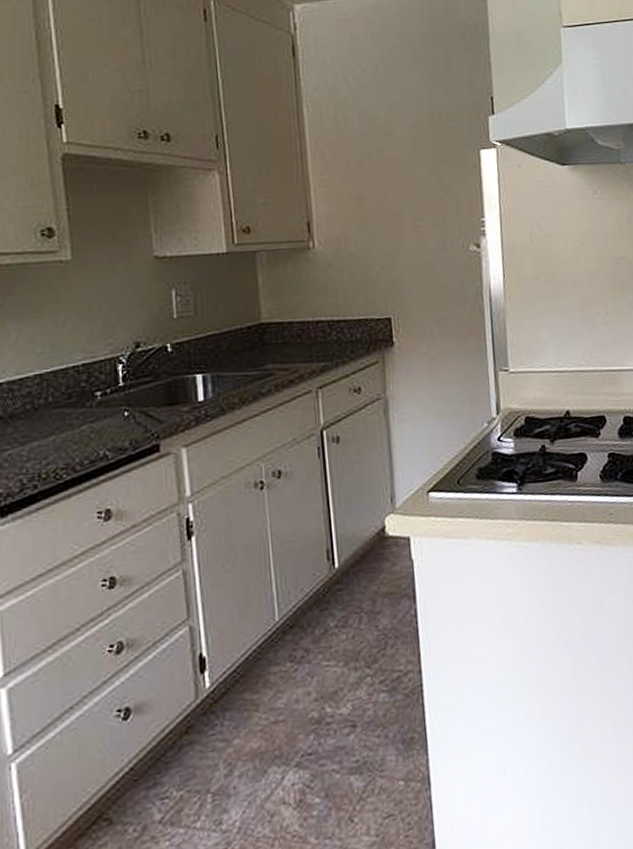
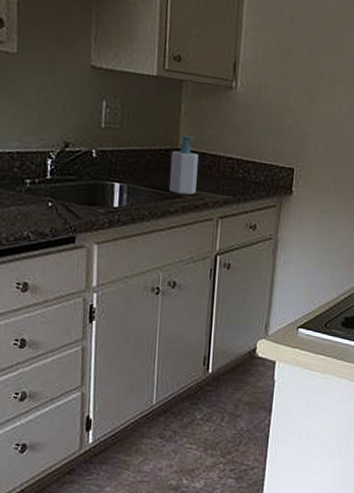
soap bottle: none [254,306,288,372] -> present [168,134,199,195]

